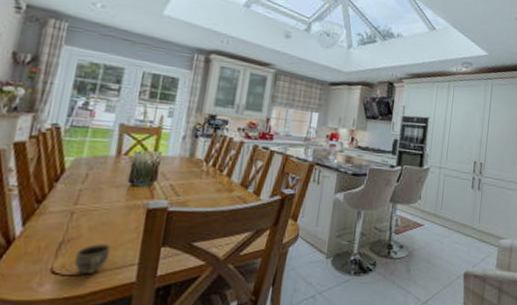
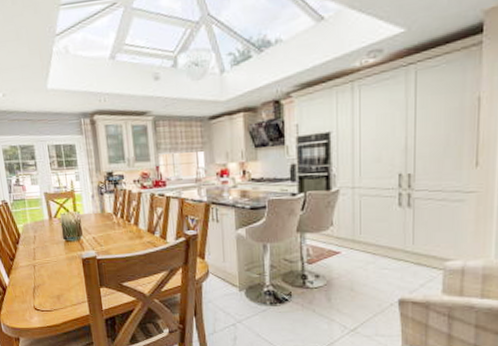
cup: present [74,244,112,273] -> none [45,288,67,309]

